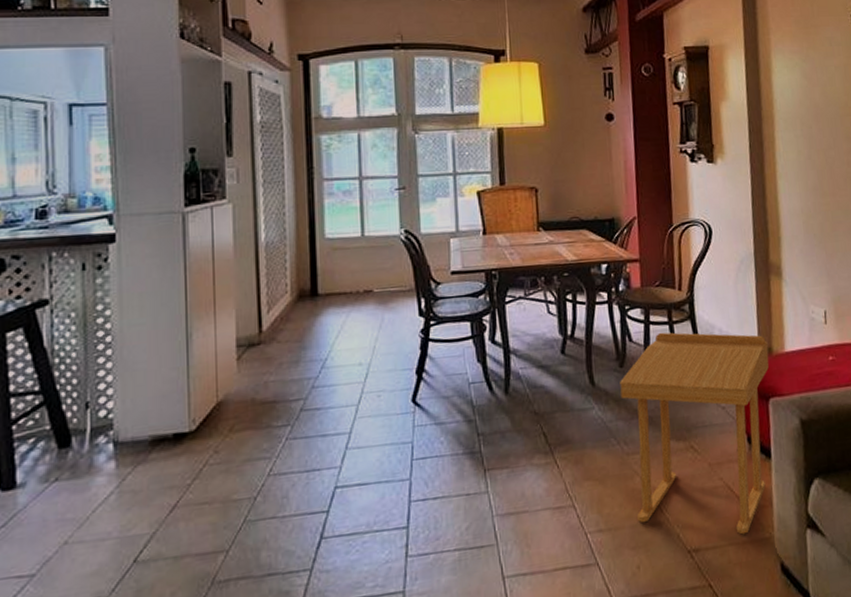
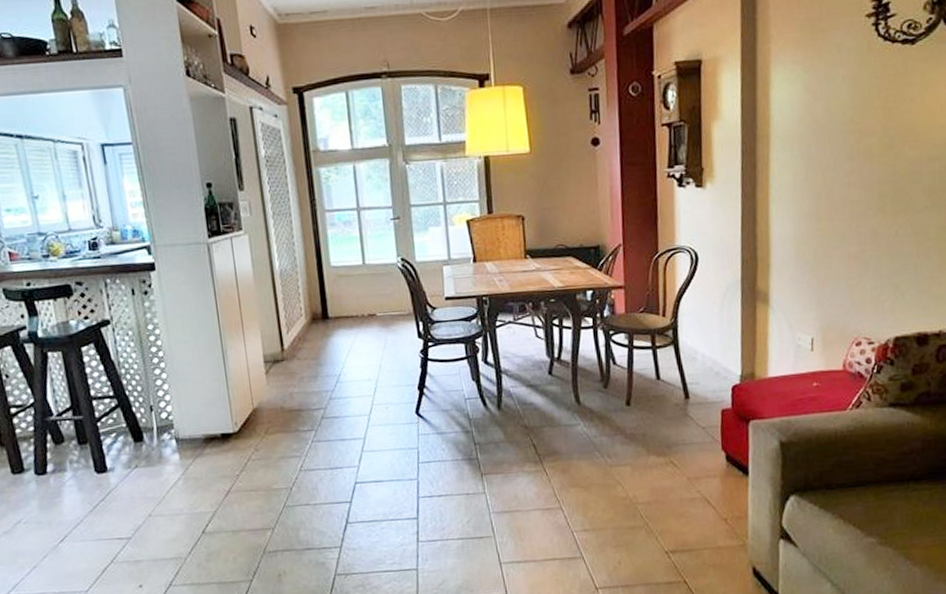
side table: present [620,332,769,535] -> none [604,356,751,541]

